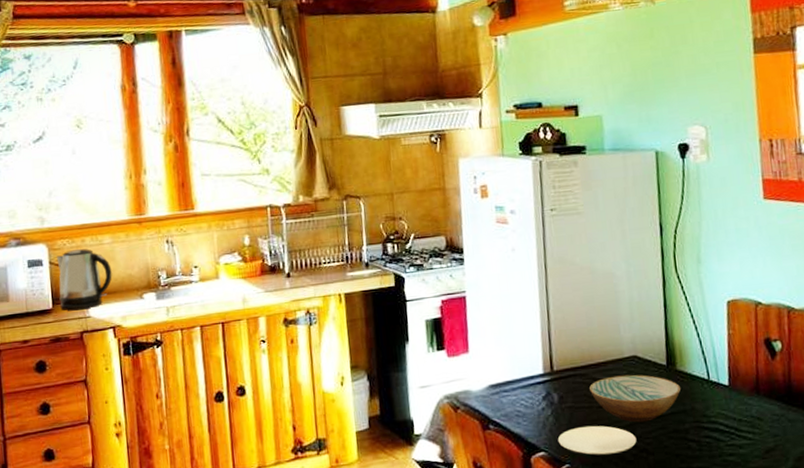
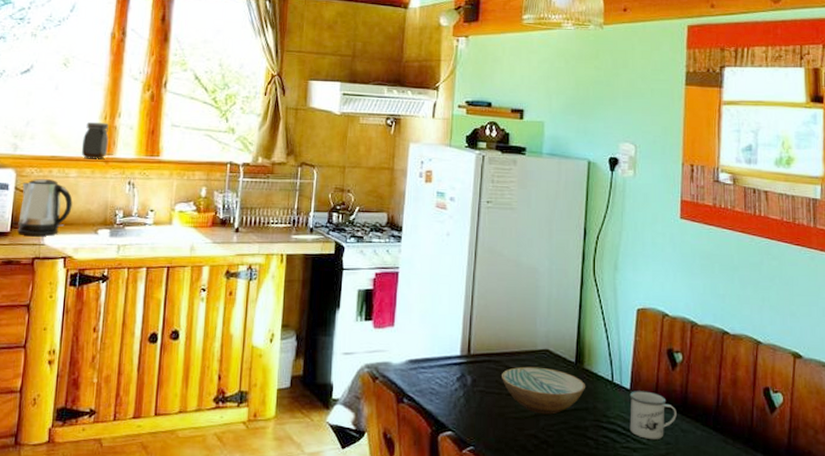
jar: none [111,182,139,223] -> present [82,121,109,160]
plate: present [557,425,637,456] -> none [465,411,539,442]
mug: none [728,385,782,434] -> present [629,391,677,439]

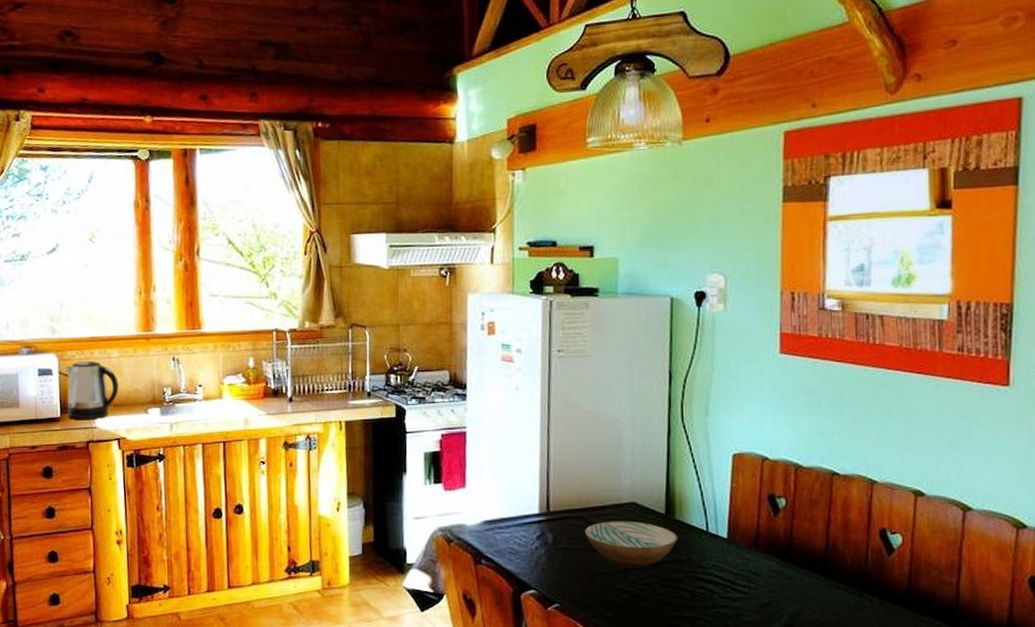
jar: present [82,121,109,160] -> none [120,298,147,338]
mug: present [629,391,677,439] -> none [727,539,781,588]

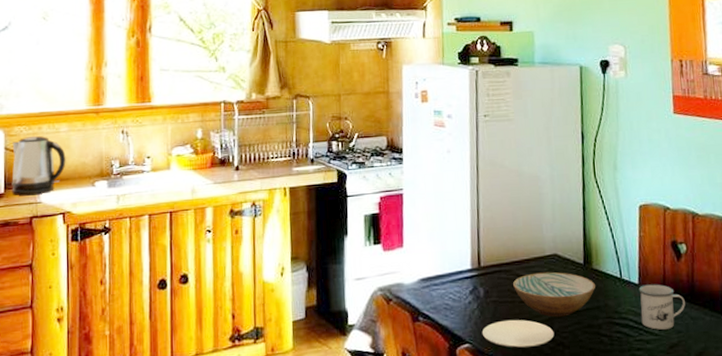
plate: none [549,568,629,597] -> present [482,319,554,348]
mug: none [727,539,781,588] -> present [638,284,685,330]

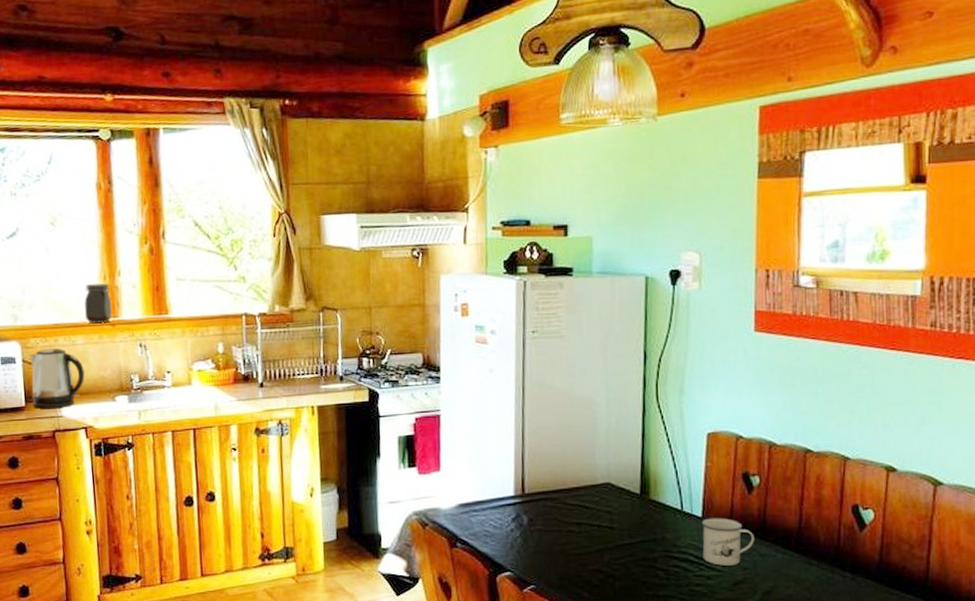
jar: none [70,73,97,112] -> present [84,283,113,324]
plate: present [482,319,554,348] -> none [524,549,604,578]
bowl: present [513,272,595,318] -> none [560,501,652,549]

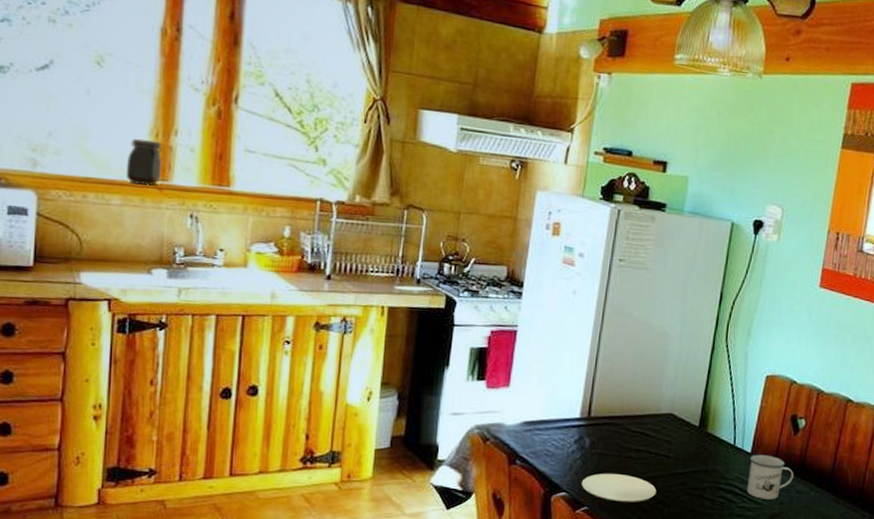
kettle: present [29,348,85,409] -> none [43,203,117,274]
plate: none [524,549,604,578] -> present [581,473,657,502]

